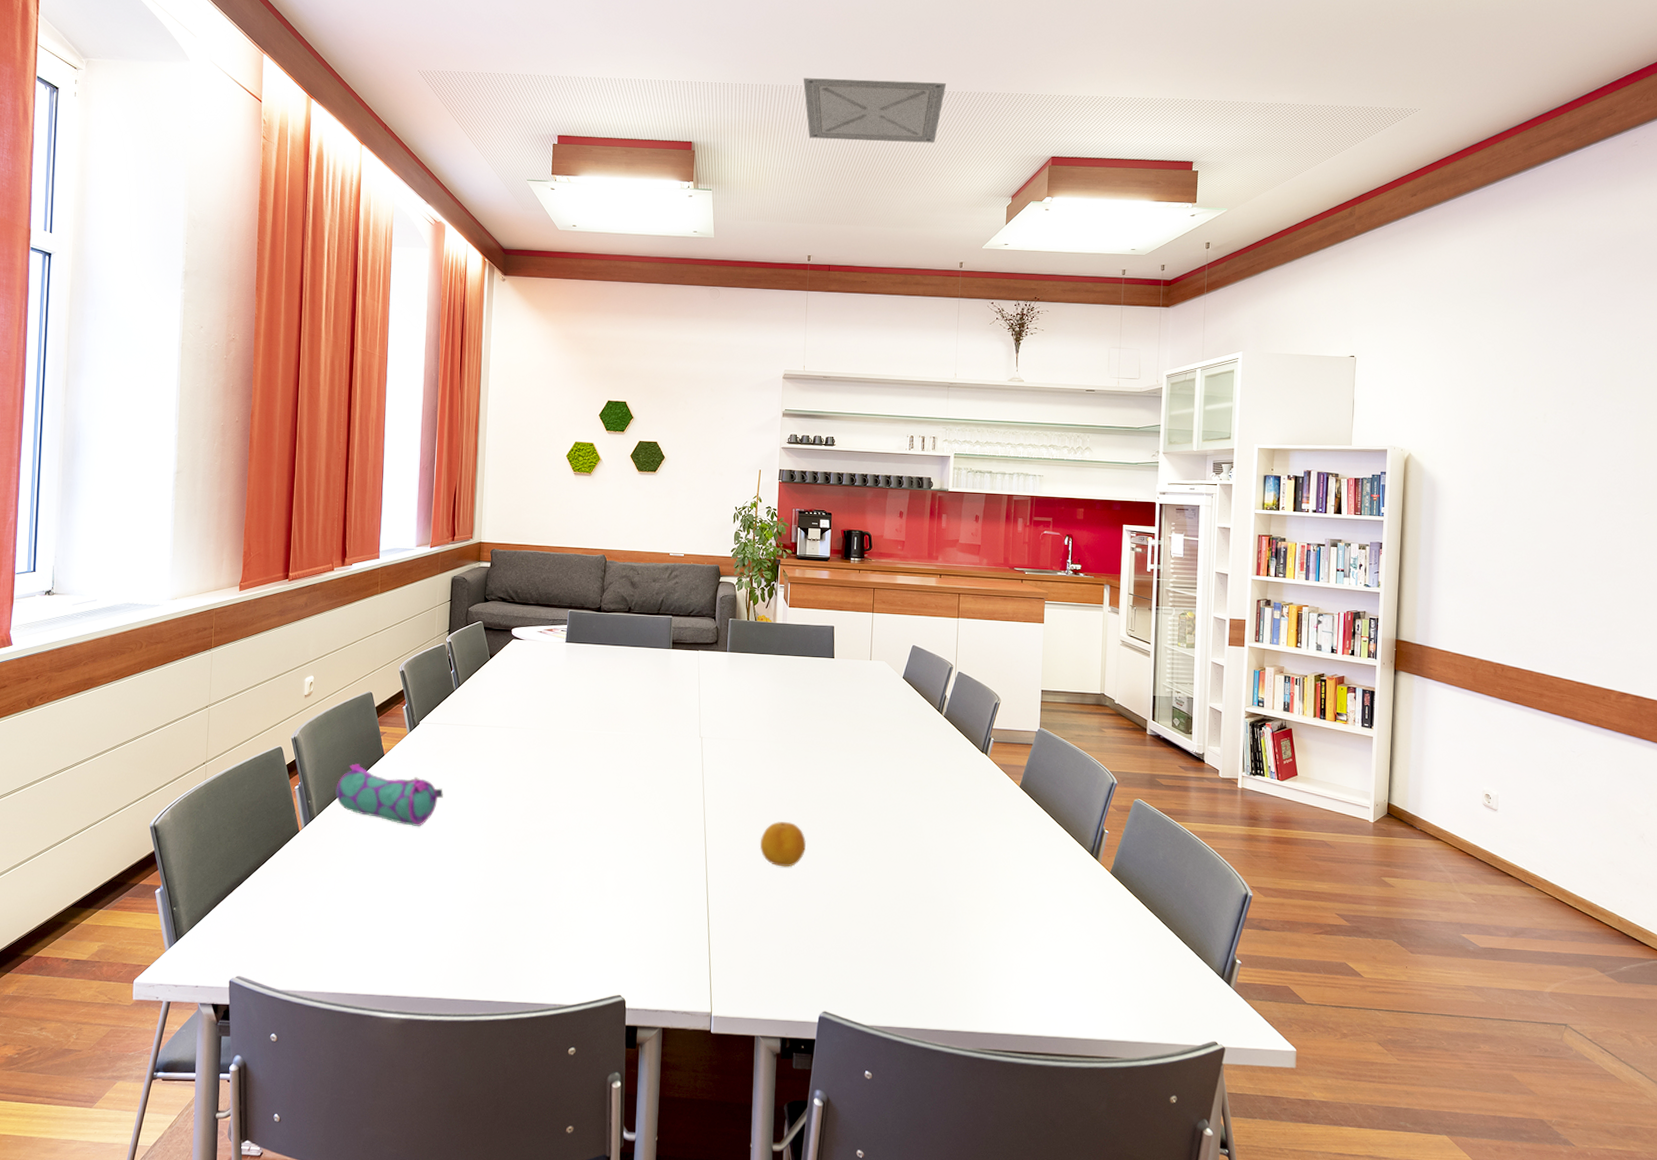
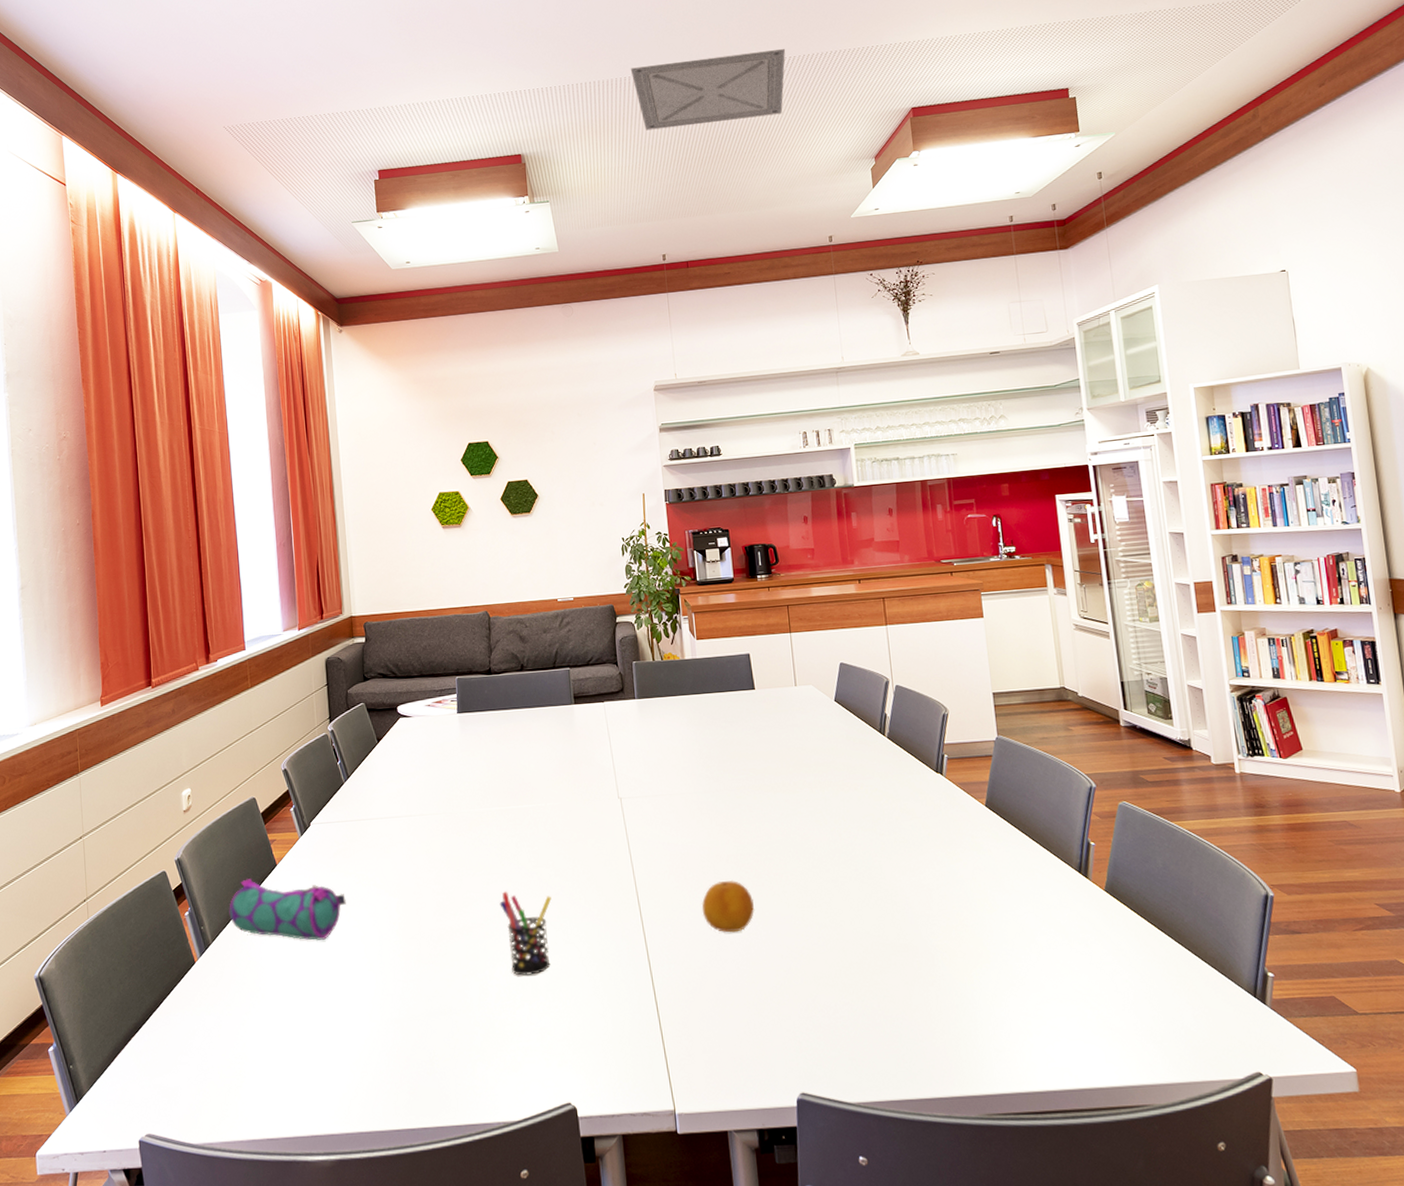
pen holder: none [581,805,628,881] -> present [499,891,552,976]

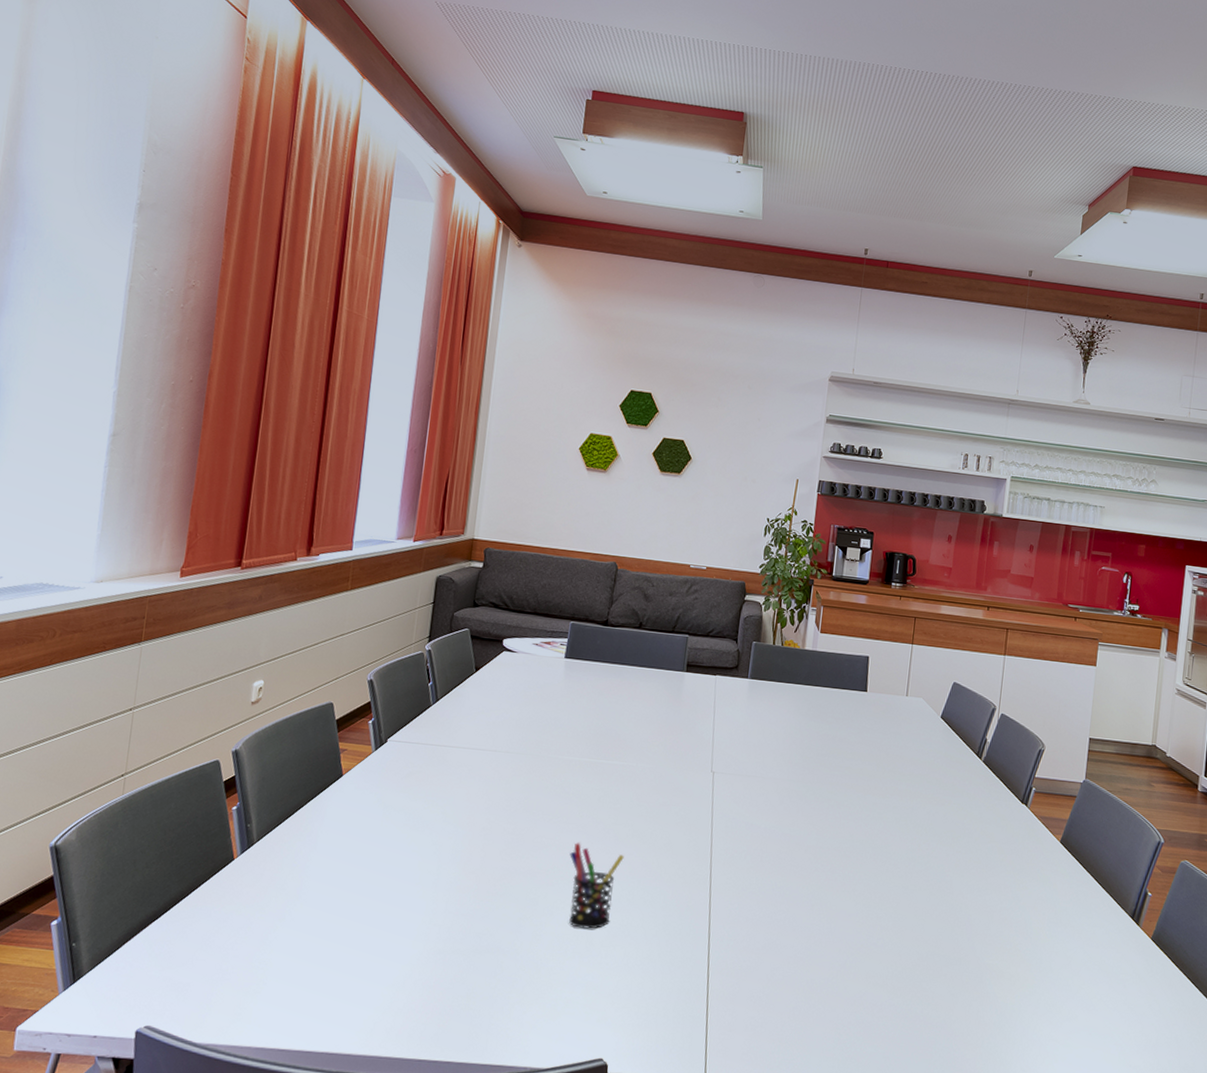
pencil case: present [229,878,346,941] -> none [281,784,410,859]
ceiling vent: present [630,49,786,131] -> none [871,55,1027,140]
fruit: present [701,879,755,933] -> none [770,869,824,921]

